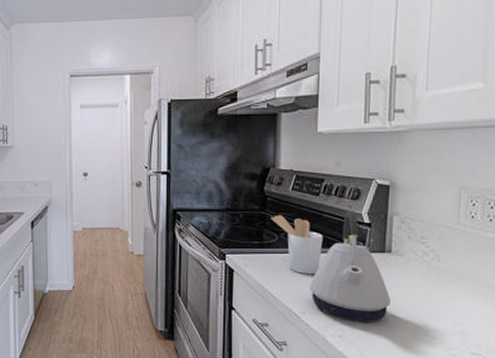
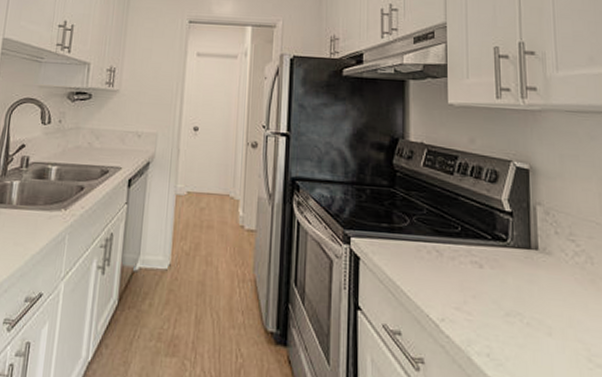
utensil holder: present [271,215,323,275] -> none [401,194,461,271]
kettle: present [309,211,391,322] -> none [448,196,543,339]

